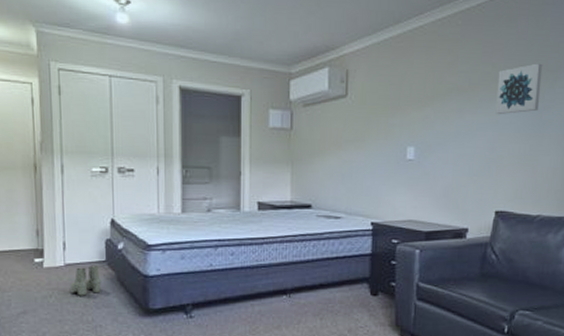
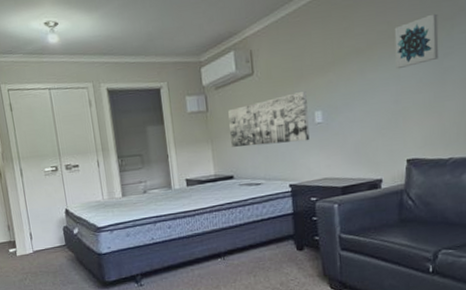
boots: present [70,266,101,296] -> none [40,250,65,277]
wall art: none [312,122,401,178] -> present [228,90,310,147]

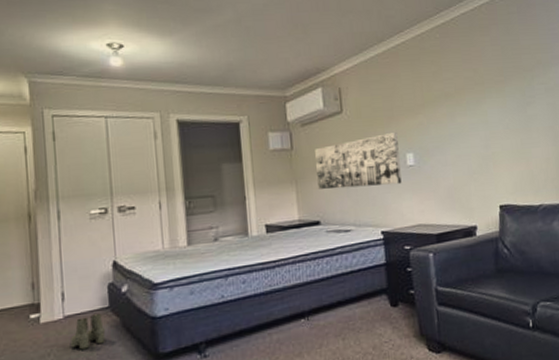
boots: none [40,250,65,277] -> present [71,314,105,350]
wall art: present [394,13,439,69] -> none [480,64,523,115]

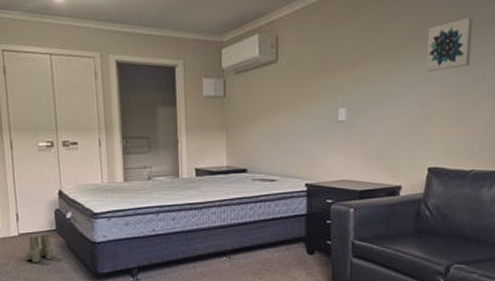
wall art: present [315,131,402,189] -> none [246,85,332,139]
wall art: none [480,64,523,115] -> present [426,18,474,72]

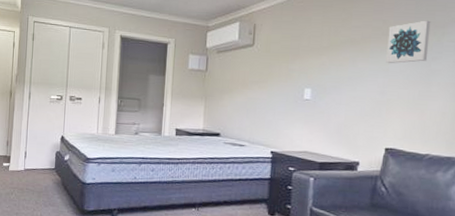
boots: present [25,235,53,263] -> none [27,172,50,195]

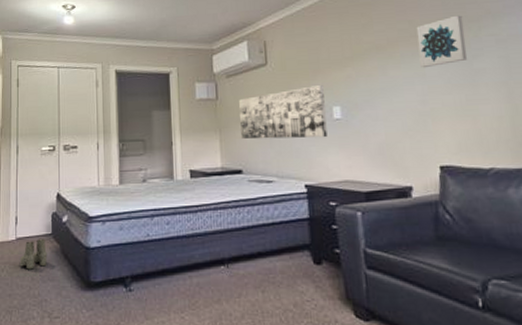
boots: none [27,172,50,195] -> present [20,239,47,270]
wall art: none [222,68,300,114] -> present [239,84,328,139]

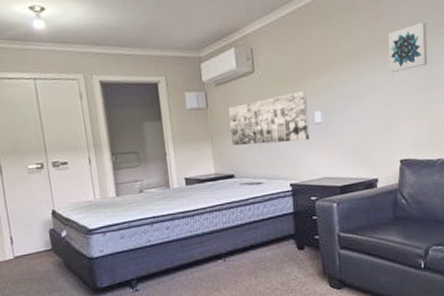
boots: present [20,239,47,270] -> none [22,255,51,285]

